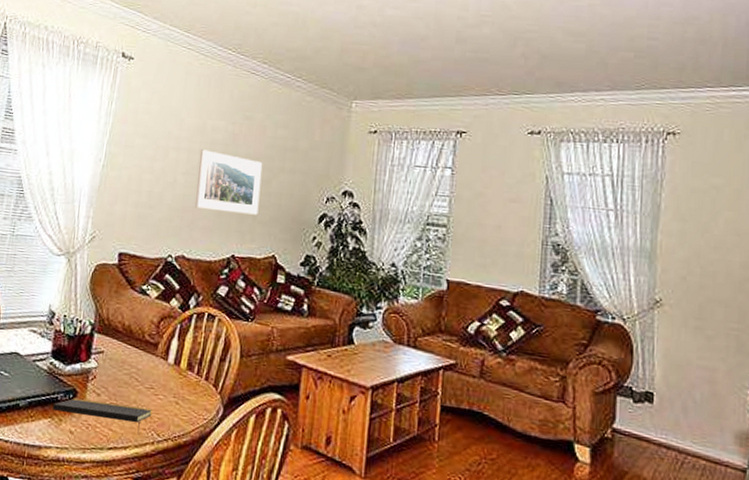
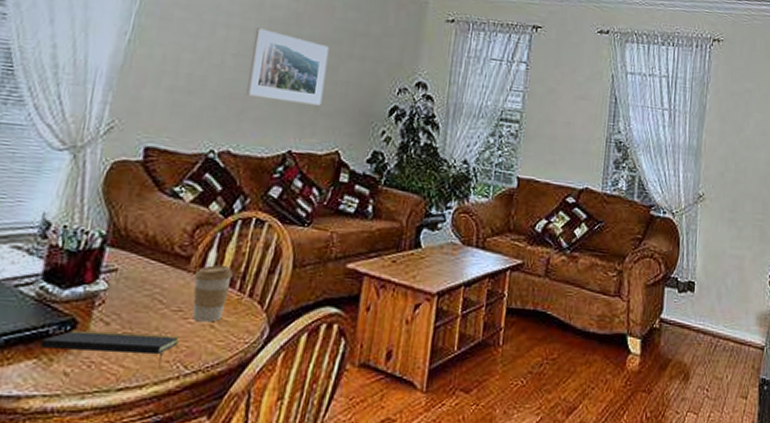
coffee cup: none [161,351,192,400] -> present [192,264,233,322]

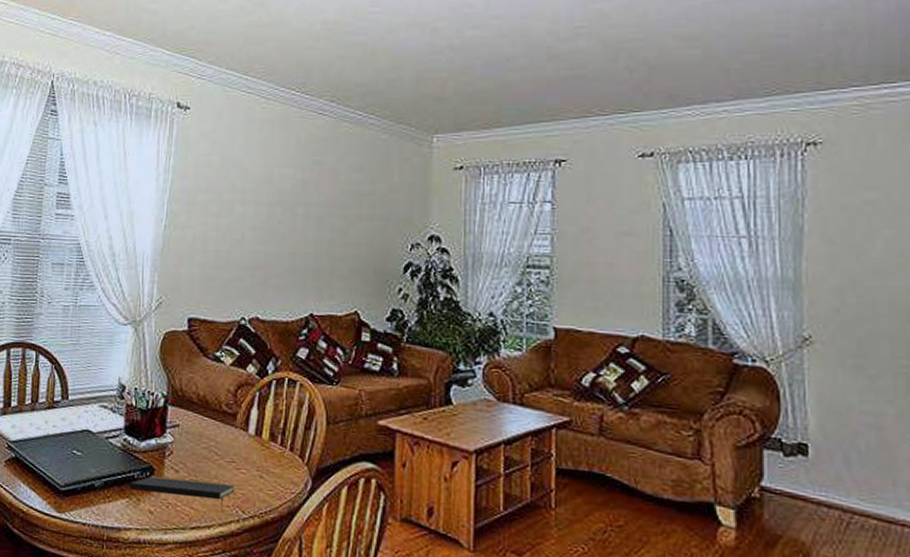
coffee cup: present [192,264,233,322] -> none [240,421,274,473]
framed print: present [246,28,330,106] -> none [267,201,338,269]

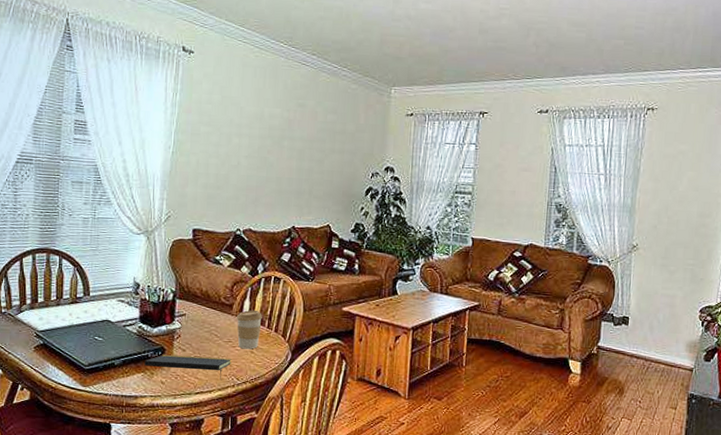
coffee cup: none [240,421,274,473] -> present [236,309,262,349]

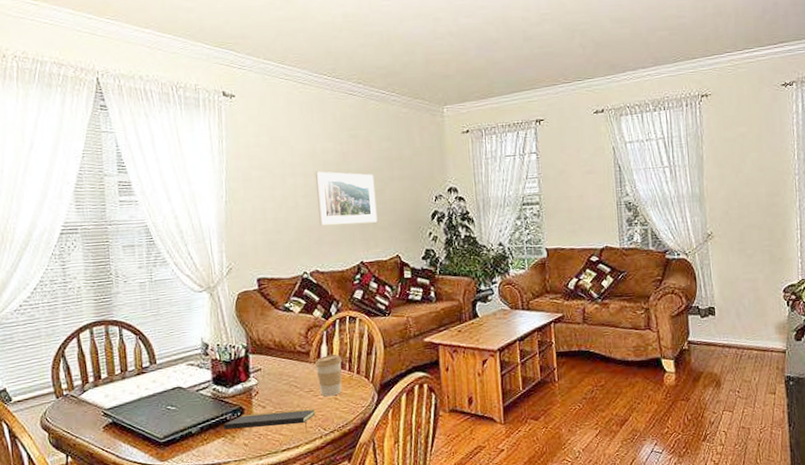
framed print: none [258,135,316,191] -> present [314,171,378,225]

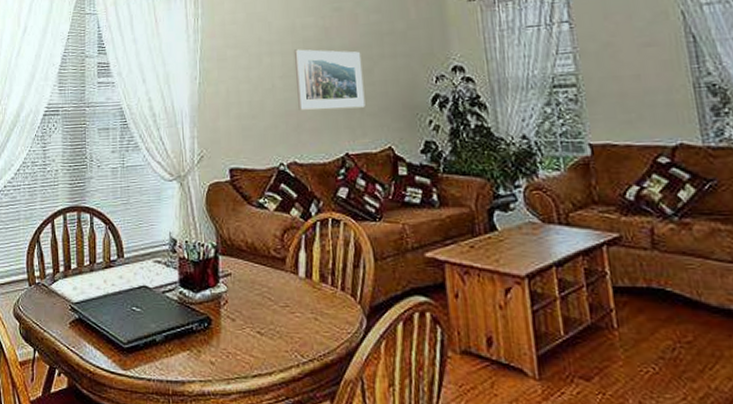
notepad: present [223,409,316,434] -> none [189,326,292,359]
coffee cup: present [314,353,343,397] -> none [291,263,324,316]

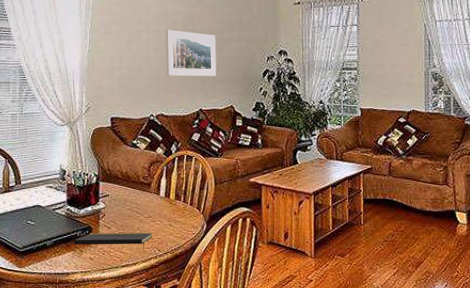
notepad: none [189,326,292,359] -> present [74,232,153,253]

